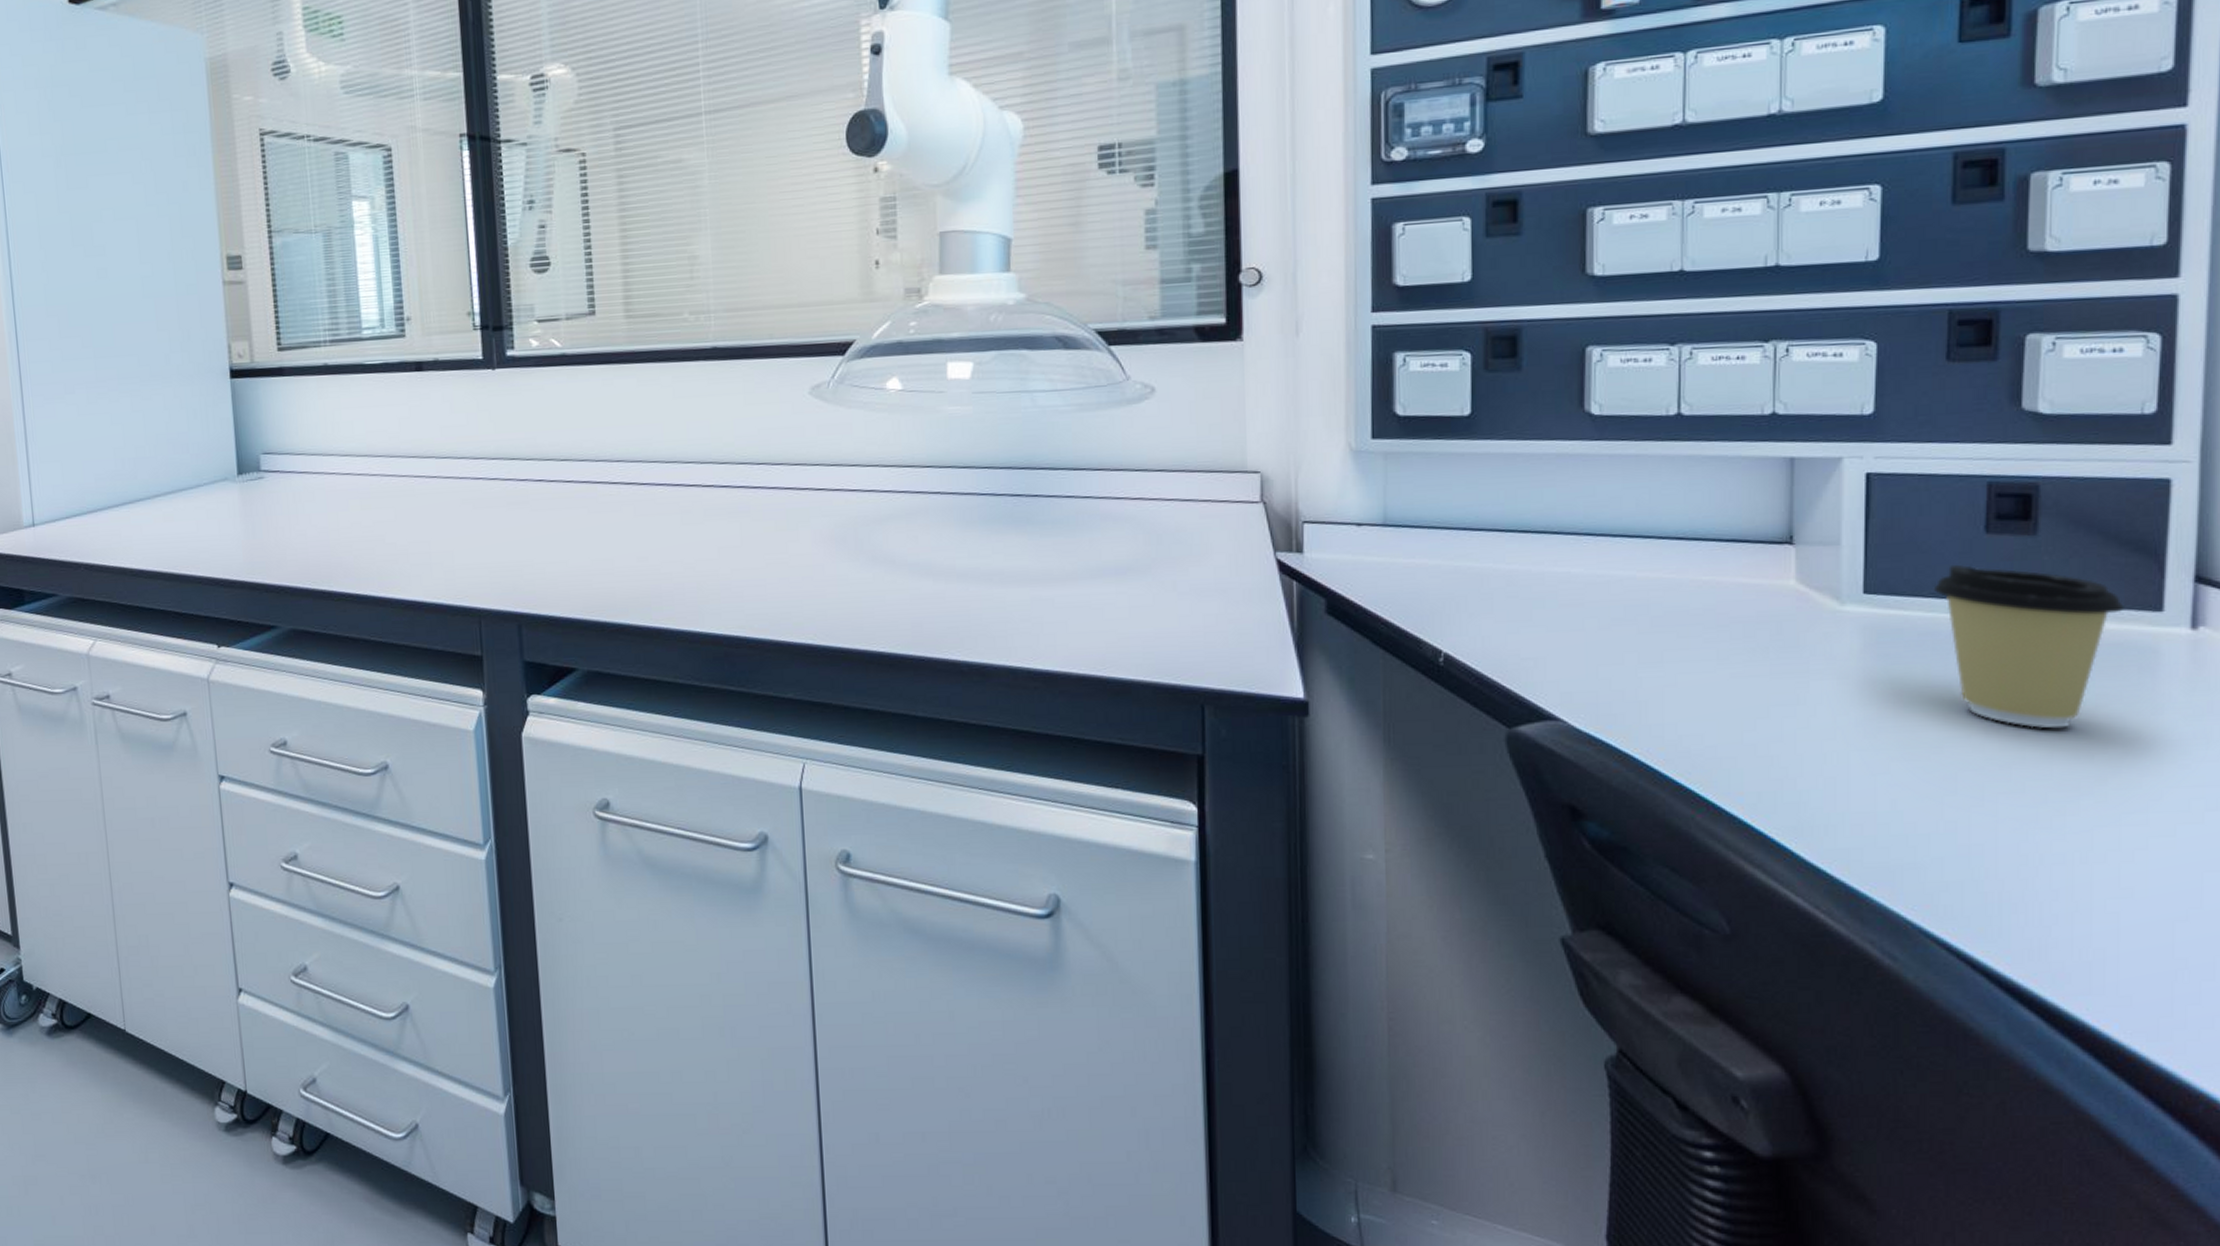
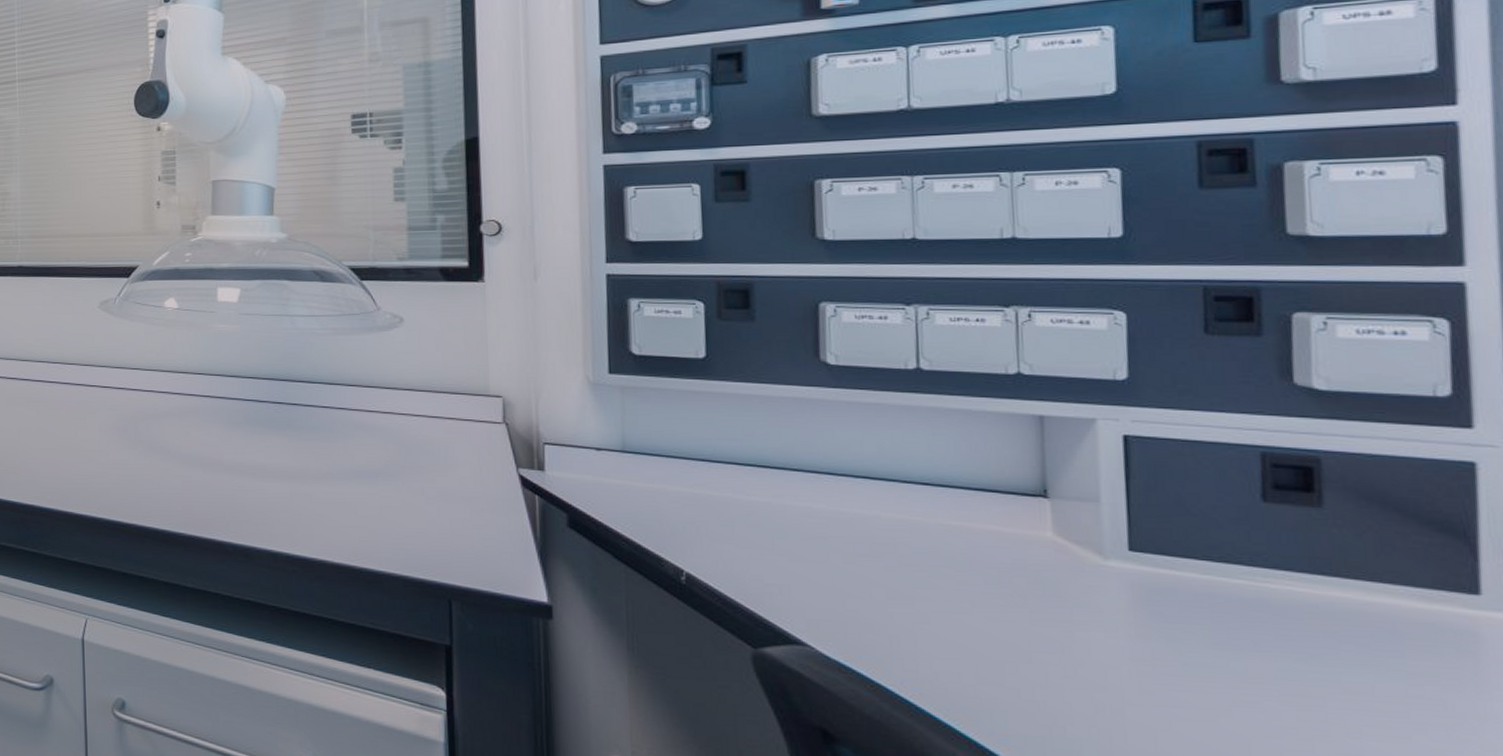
coffee cup: present [1933,564,2124,729] -> none [1207,530,1433,704]

